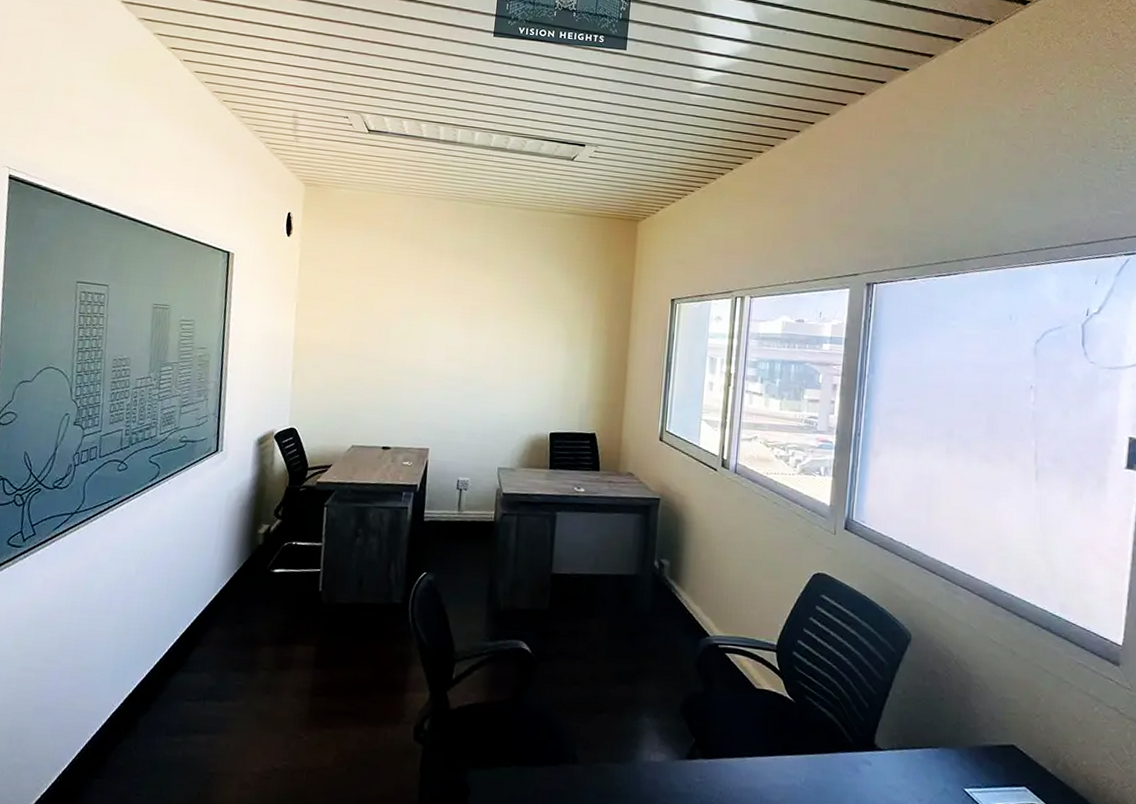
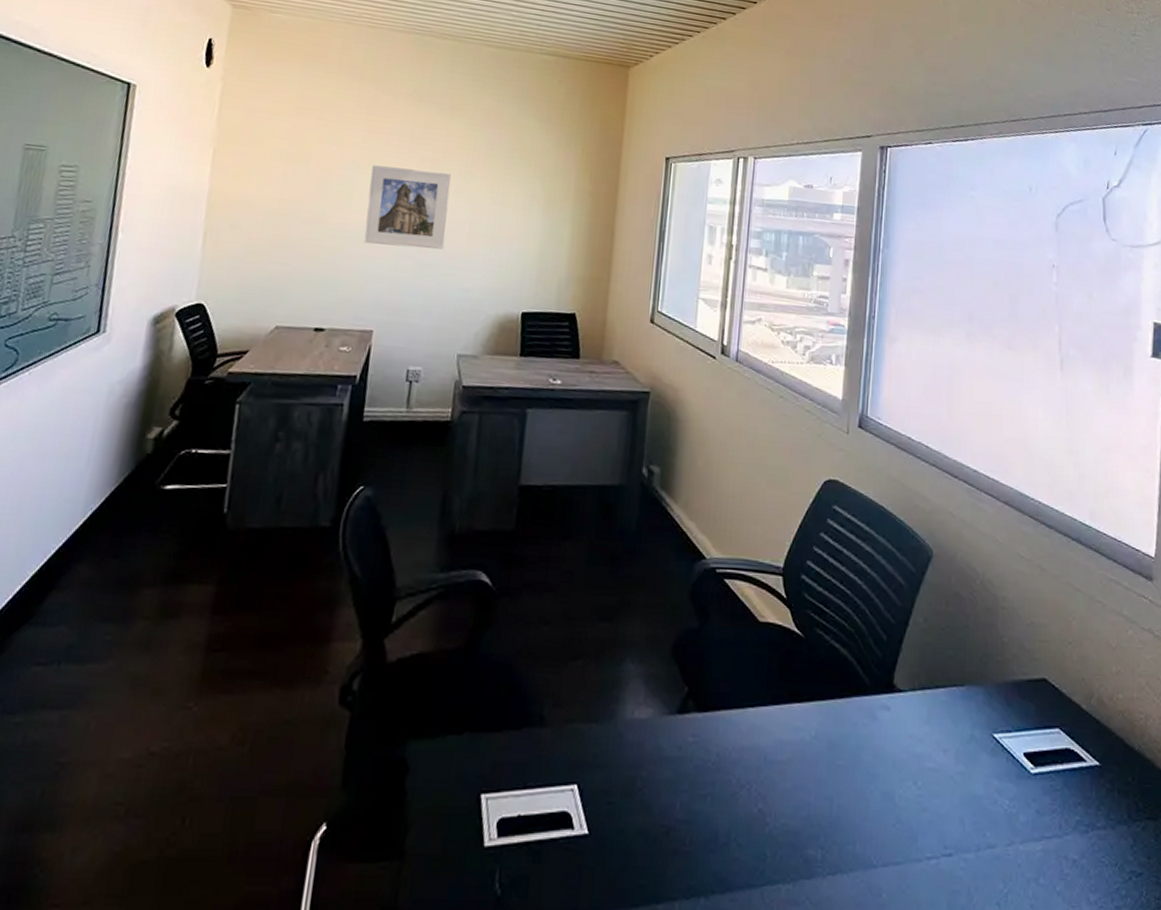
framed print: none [418,313,488,382] -> present [363,165,451,249]

